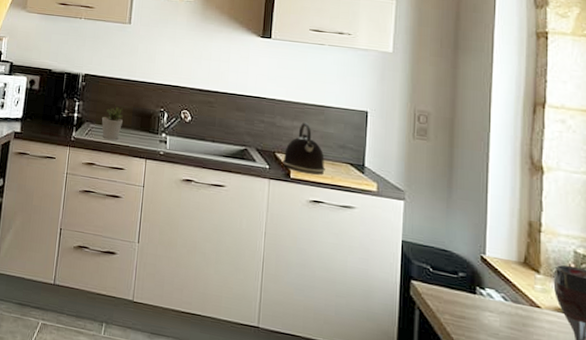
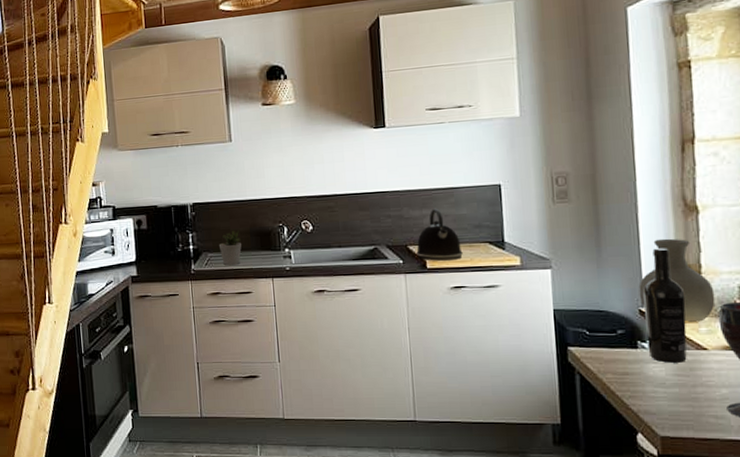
vase: none [482,190,552,279] -> present [638,238,715,322]
wine bottle: none [485,199,525,317] -> present [642,248,687,363]

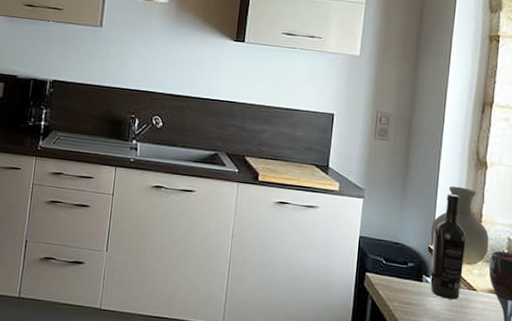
potted plant: present [218,231,242,266] -> none [70,114,93,149]
kettle: present [416,208,463,262] -> none [251,125,292,178]

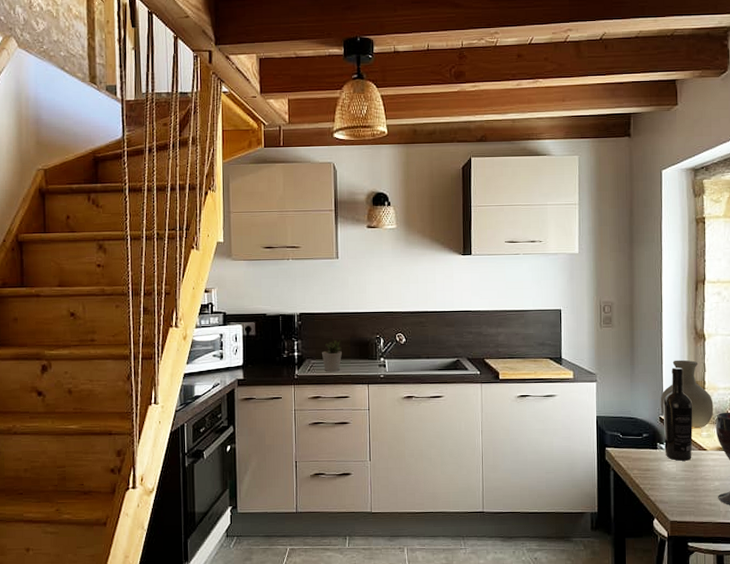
potted plant: none [70,114,93,149] -> present [321,340,343,372]

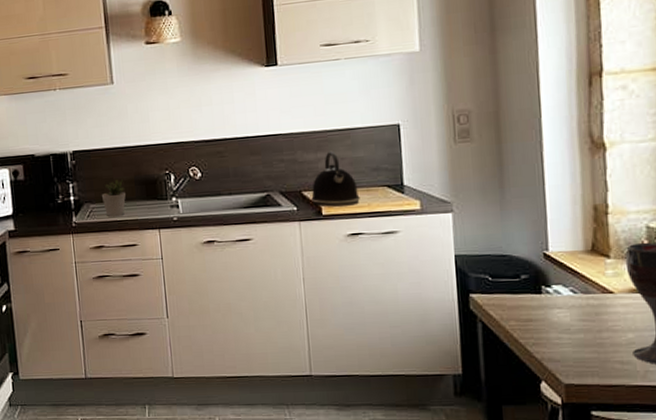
kettle: none [491,327,529,374] -> present [311,150,360,208]
vase: present [660,359,714,428] -> none [543,177,622,265]
wine bottle: present [662,367,693,461] -> none [547,187,593,308]

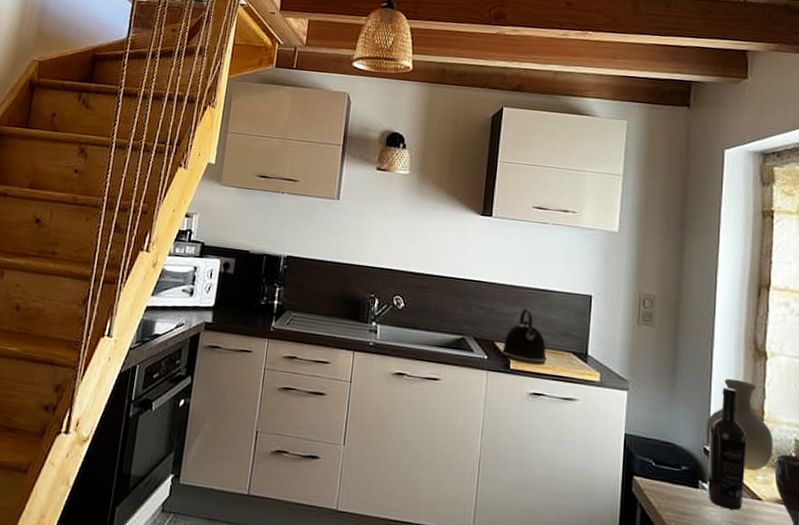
potted plant: present [101,179,127,217] -> none [304,293,330,331]
vase: none [543,177,622,265] -> present [705,378,774,470]
wine bottle: none [547,187,593,308] -> present [707,387,747,510]

